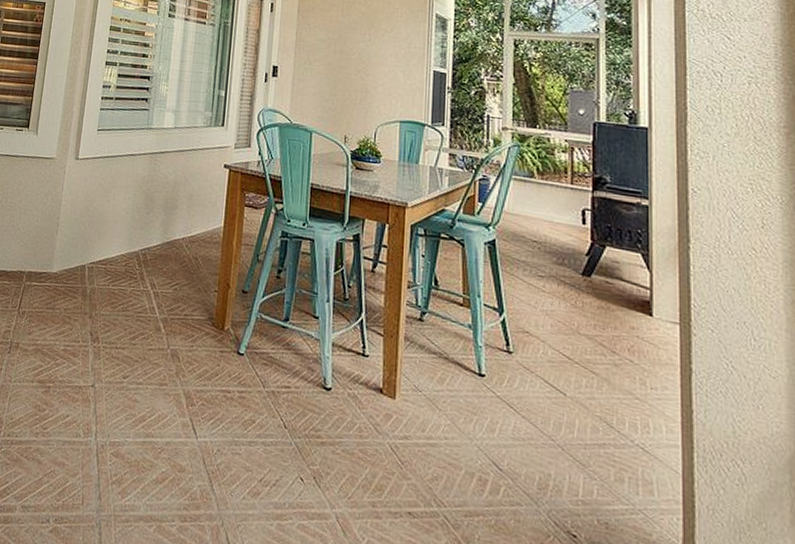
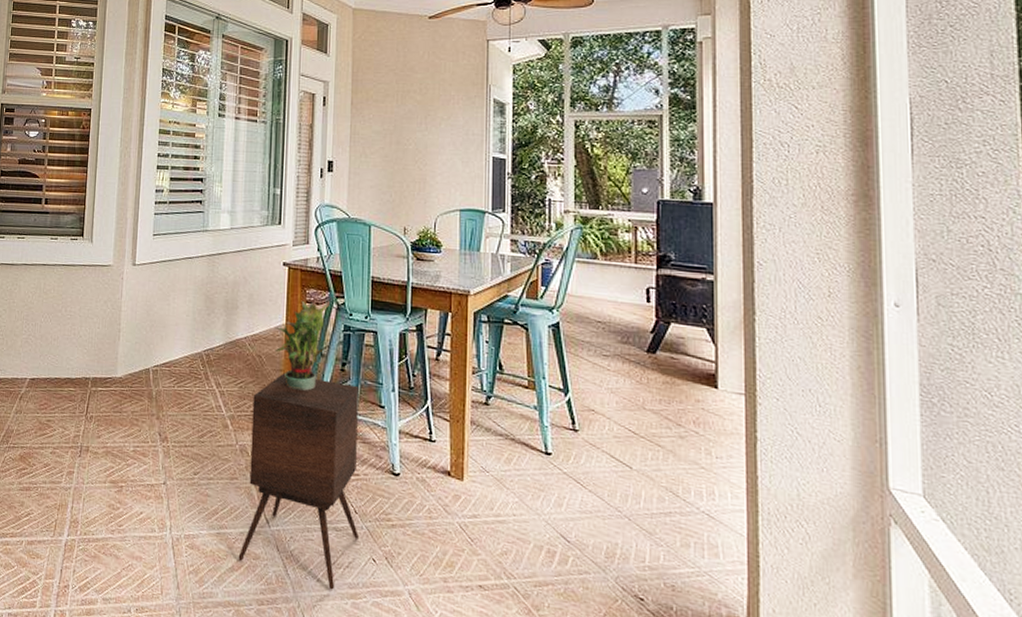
side table: none [163,277,293,510] -> present [238,373,360,590]
potted plant: none [211,203,268,297] -> present [274,300,329,391]

